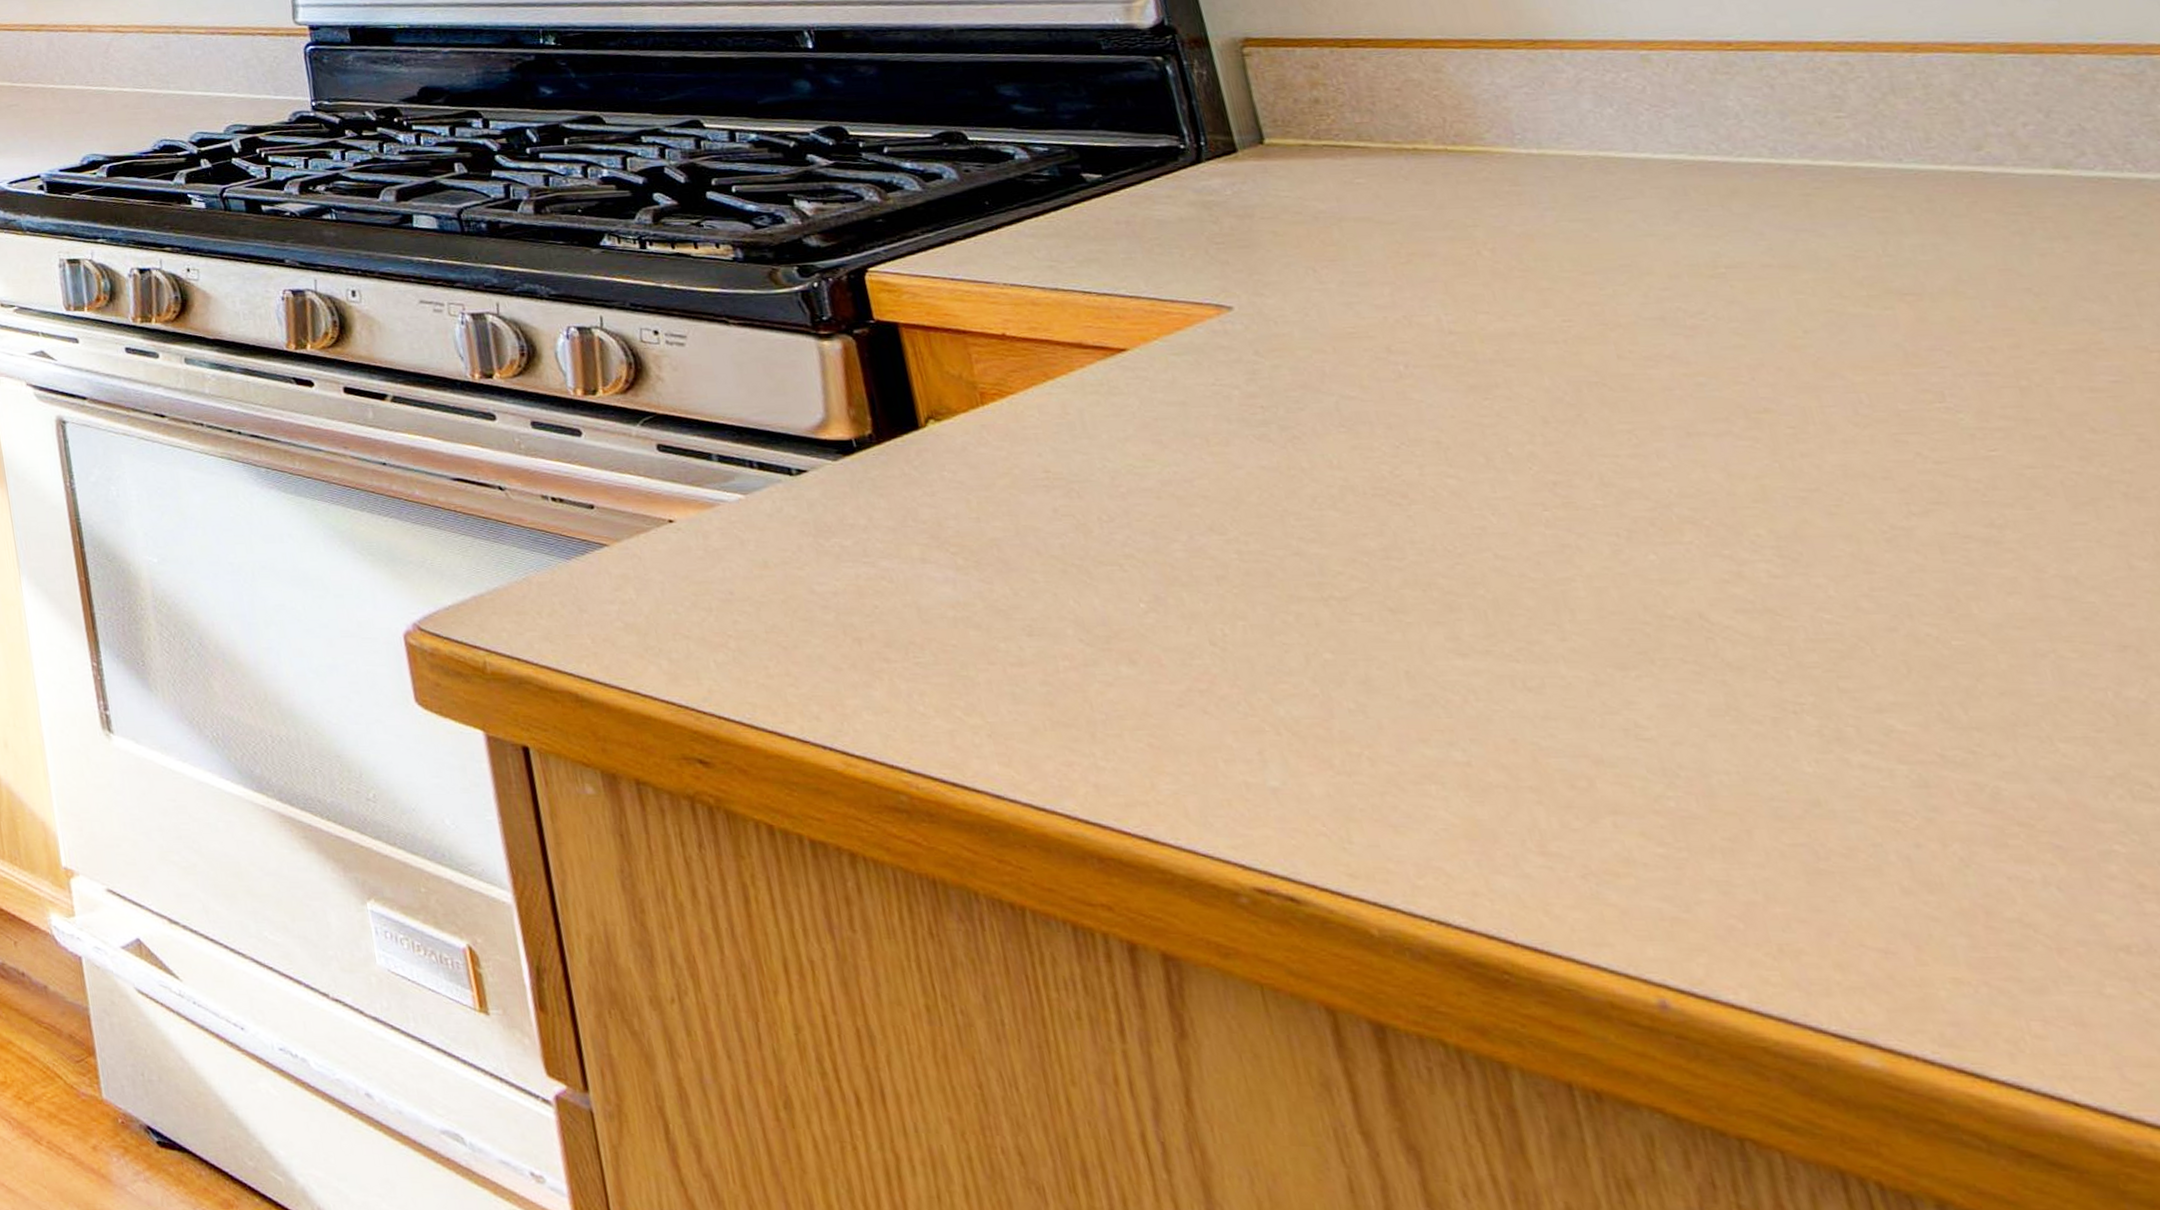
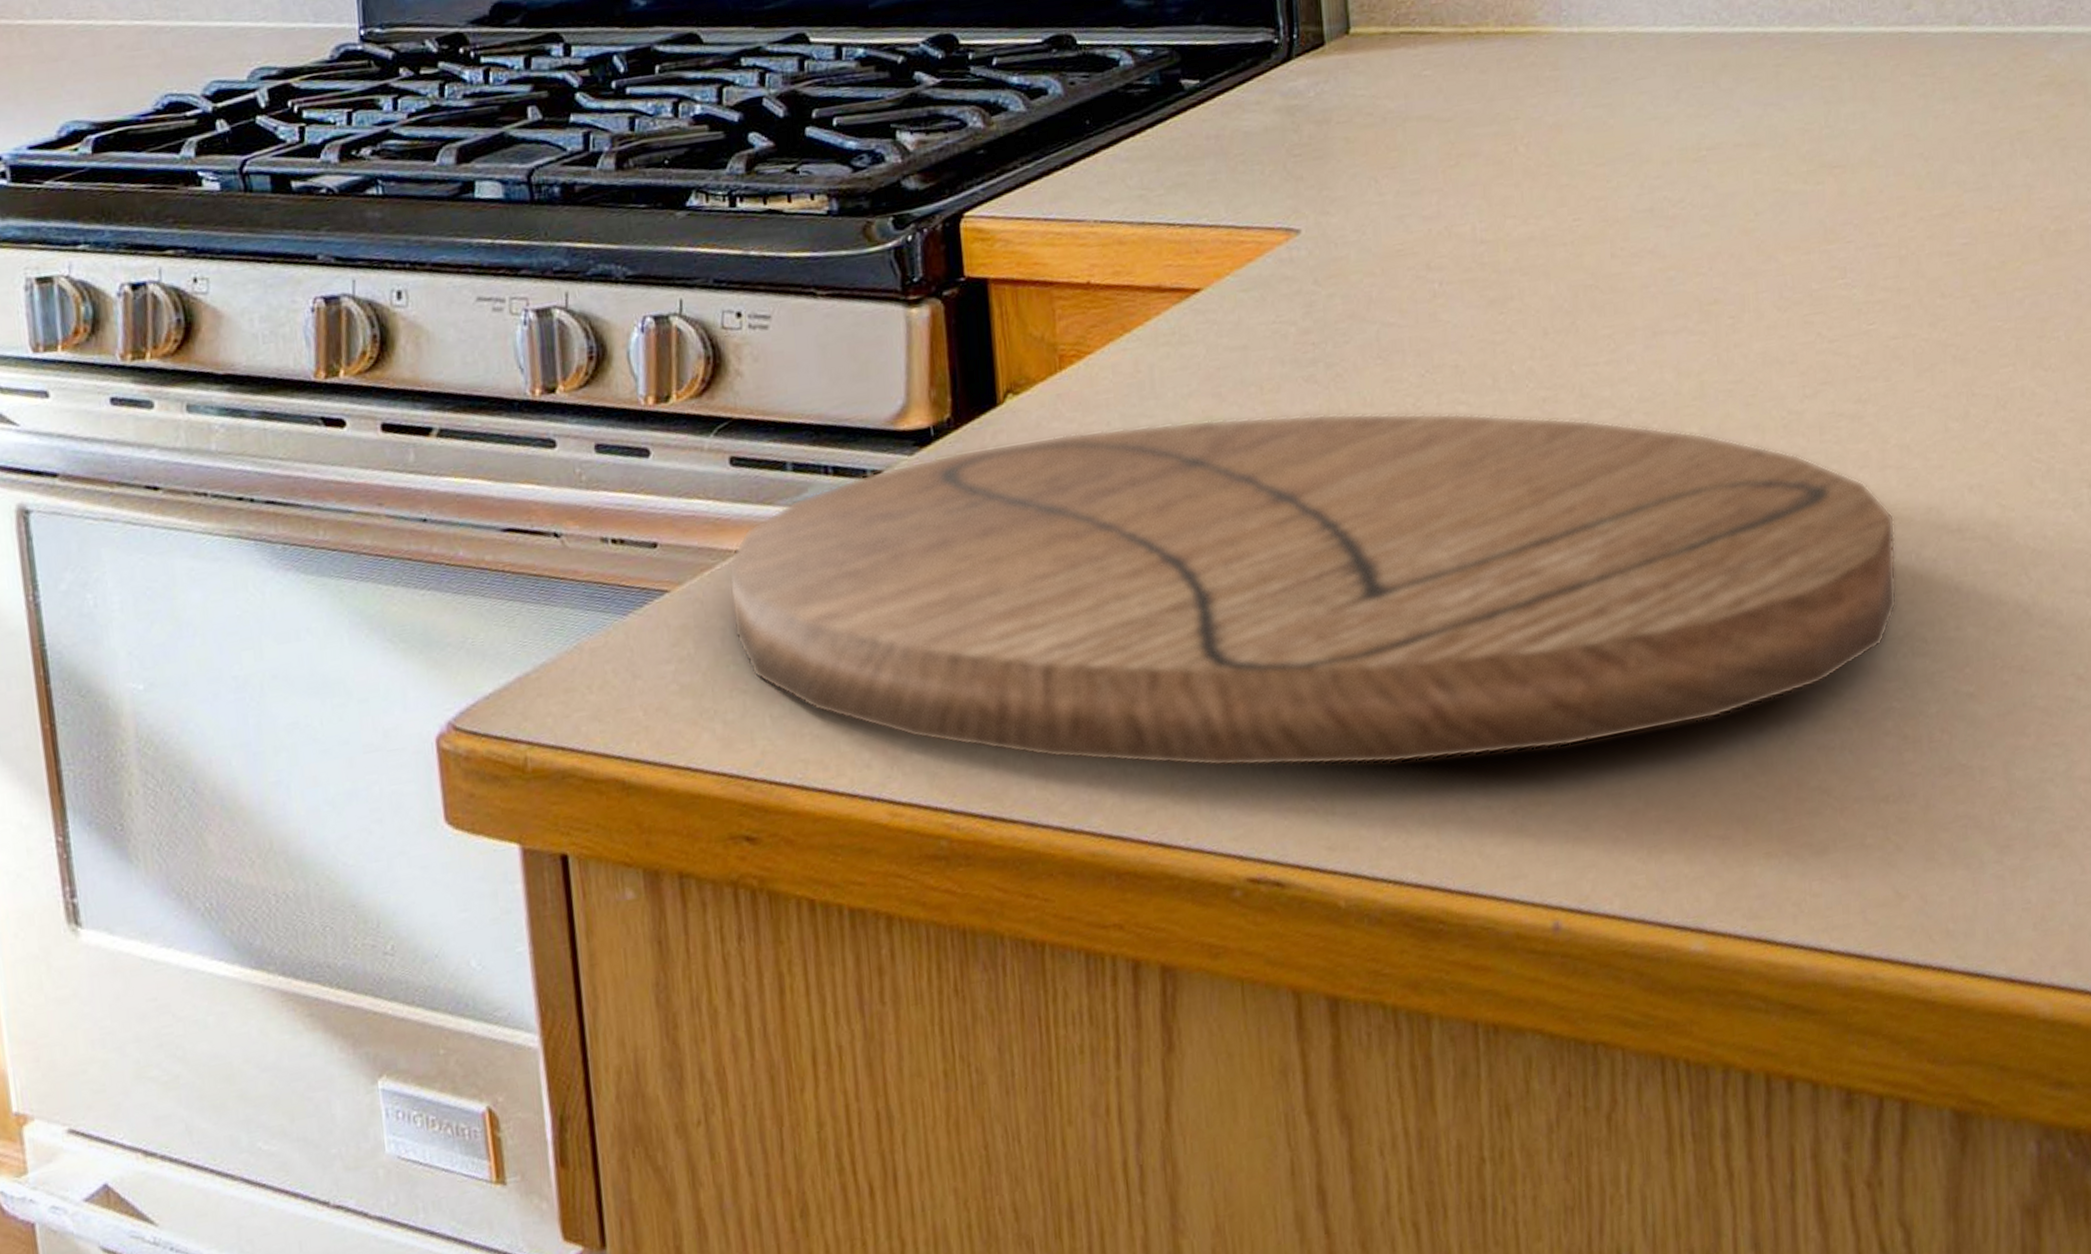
cutting board: none [661,459,2097,824] -> present [727,413,1897,768]

